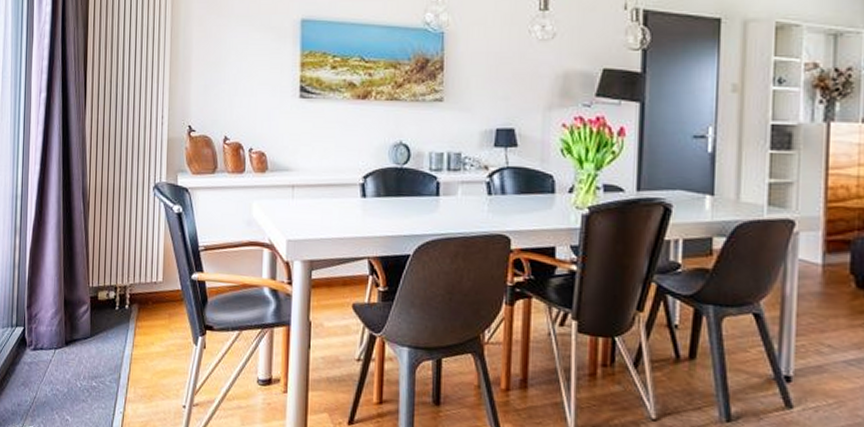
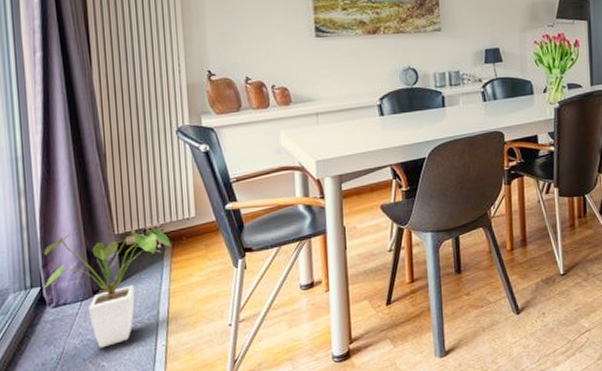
house plant: none [26,279,138,402] -> present [43,227,171,348]

